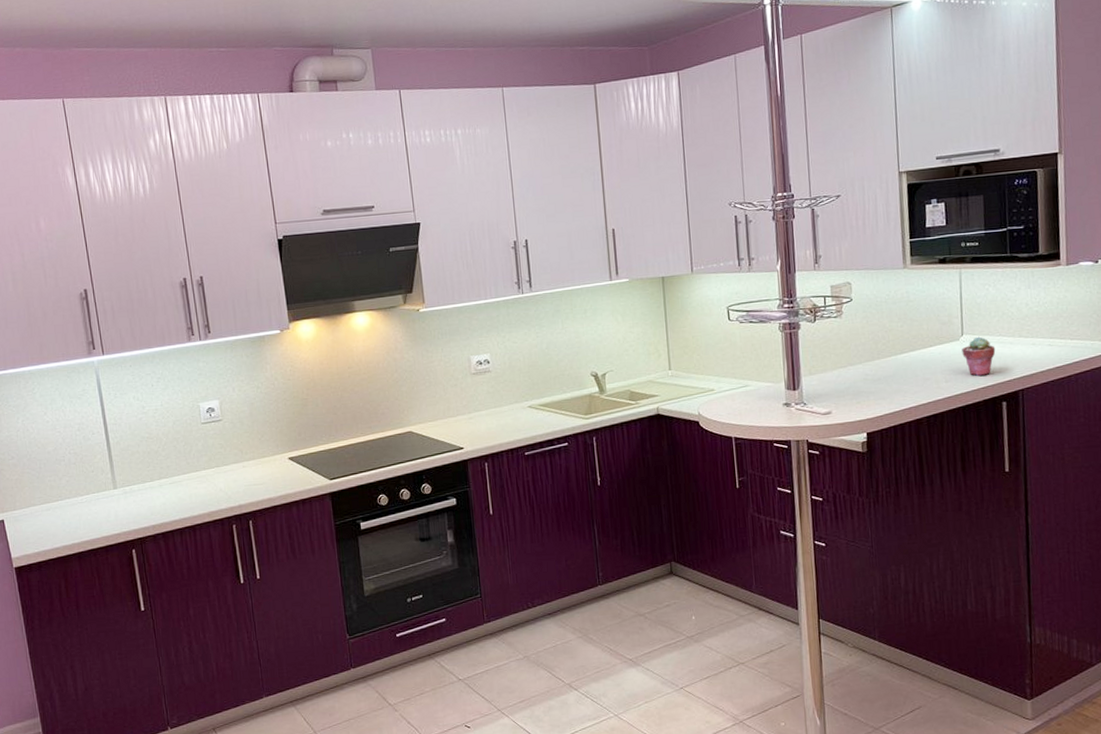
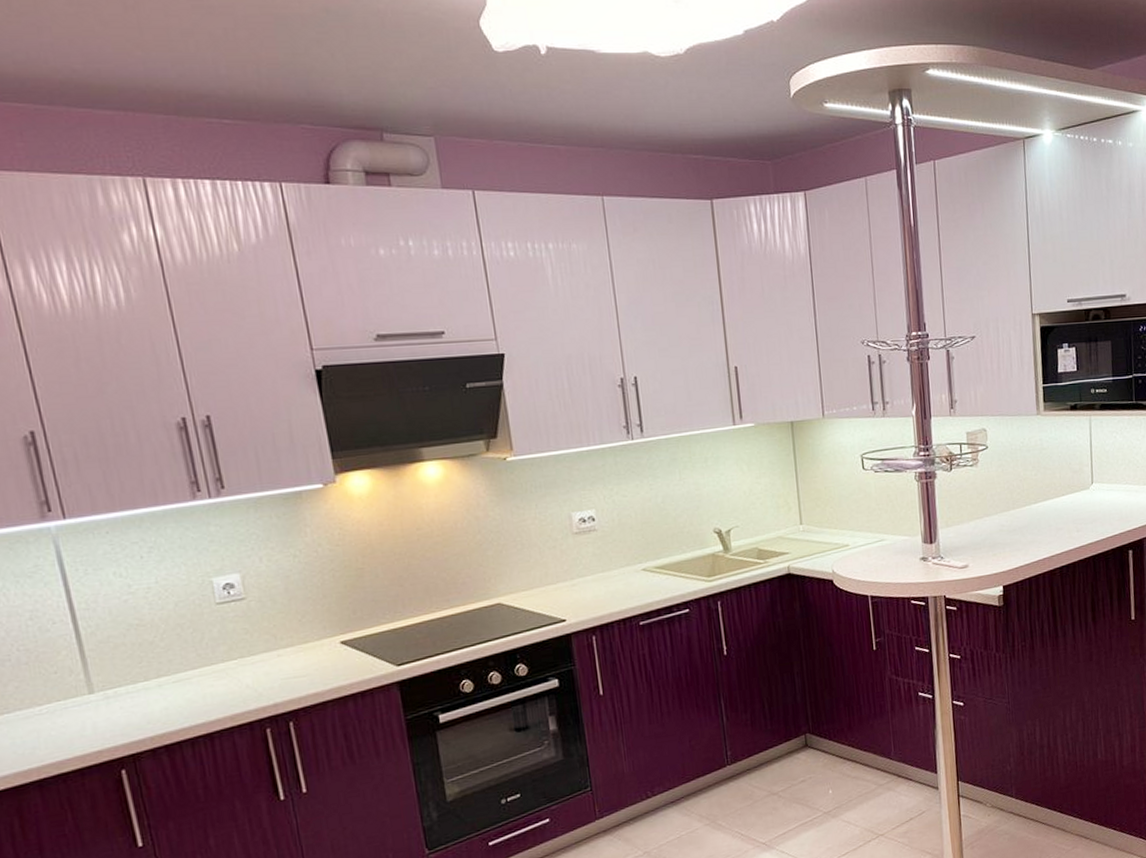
potted succulent: present [962,336,996,376] -> none [1092,485,1123,525]

